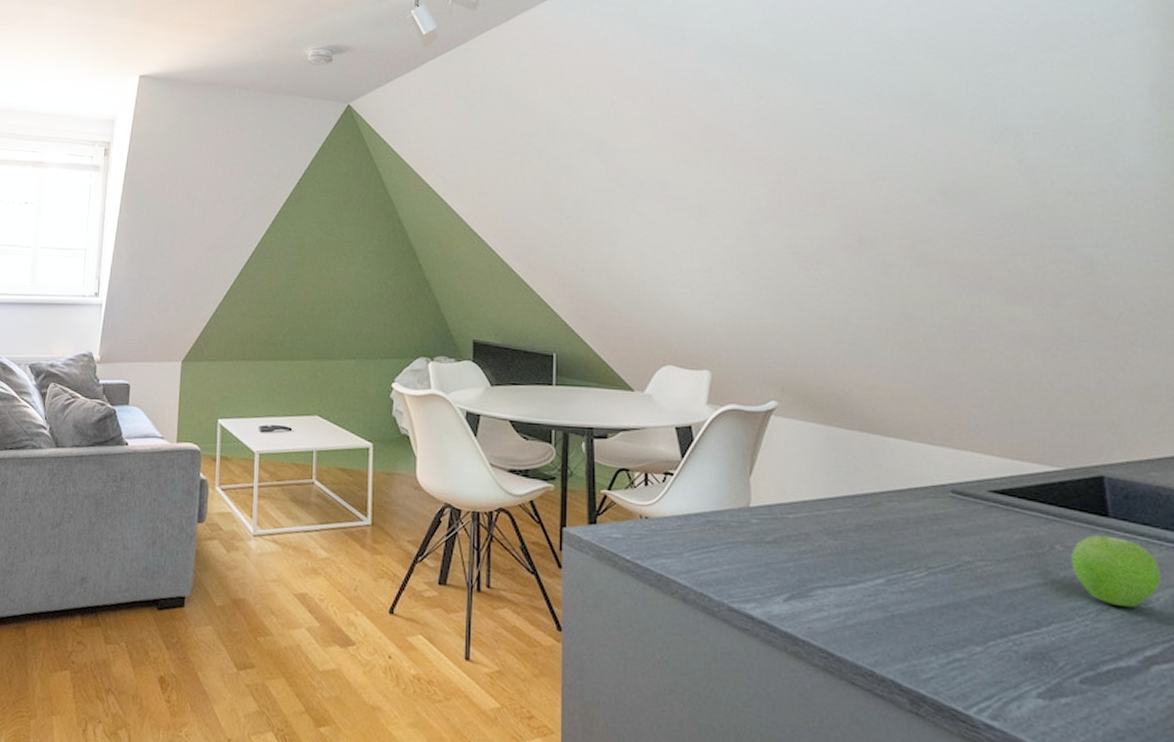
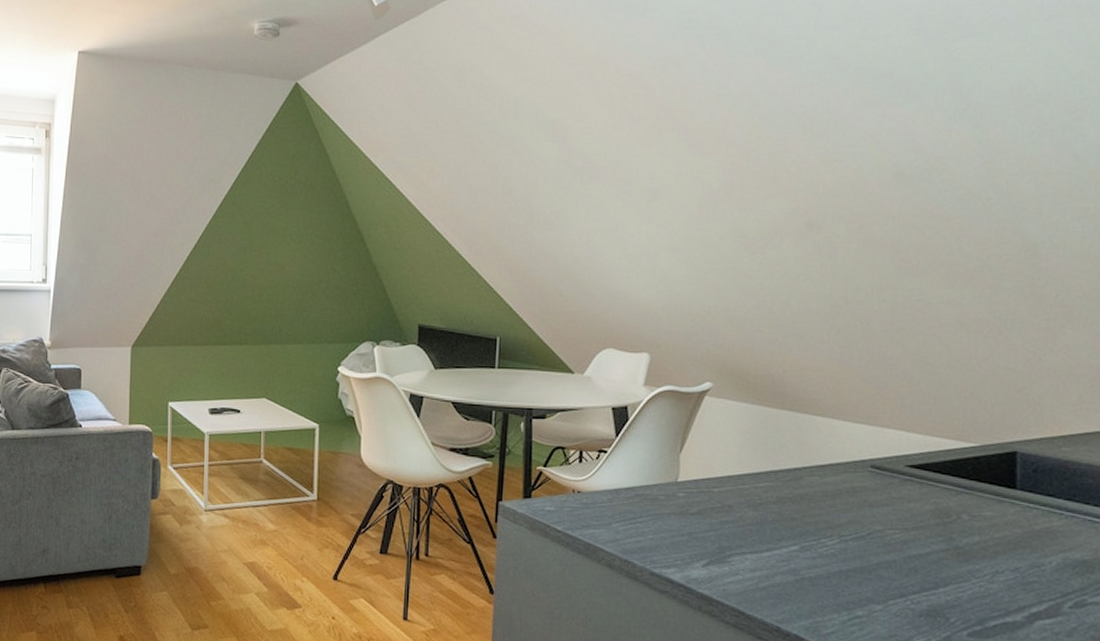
fruit: present [1070,535,1161,608] -> none [974,505,1057,570]

